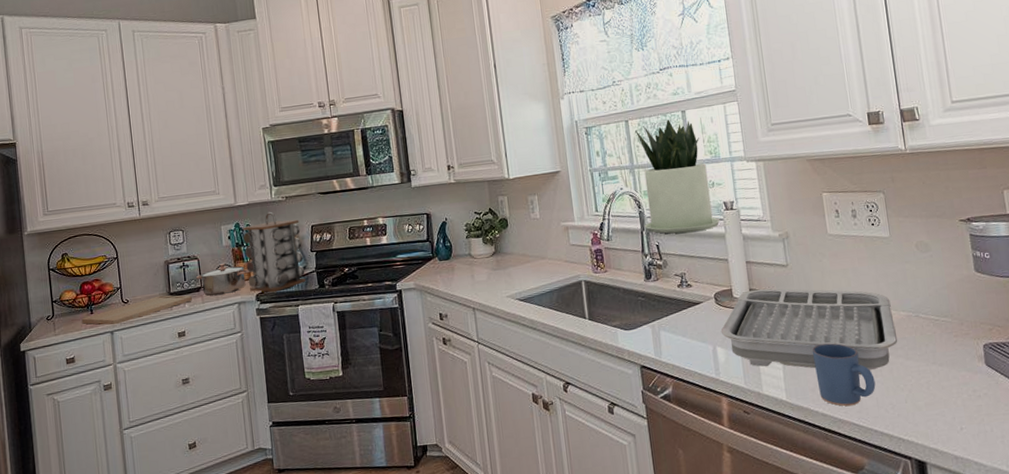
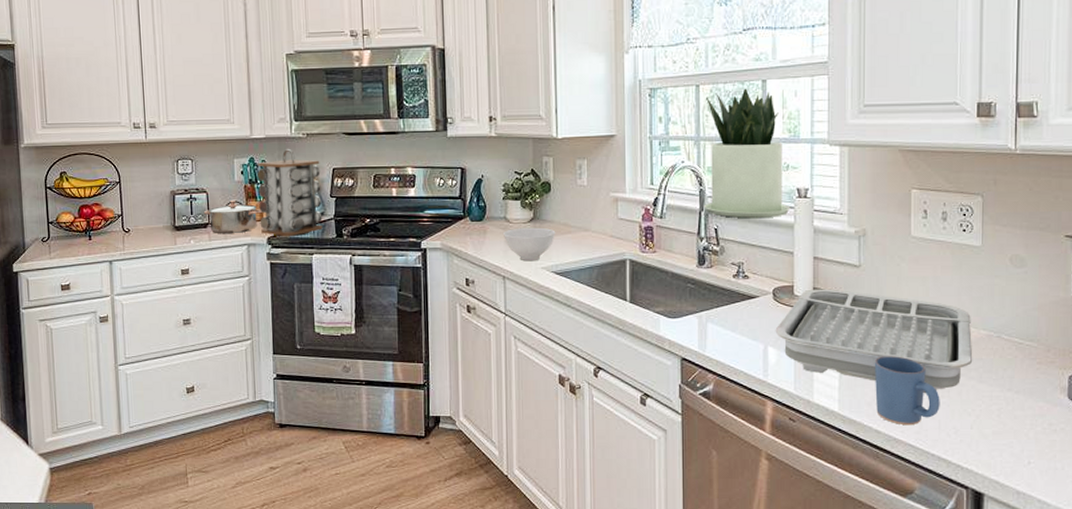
cutting board: present [81,295,192,325] -> none [79,228,198,254]
bowl: none [468,260,517,292] -> present [502,227,556,262]

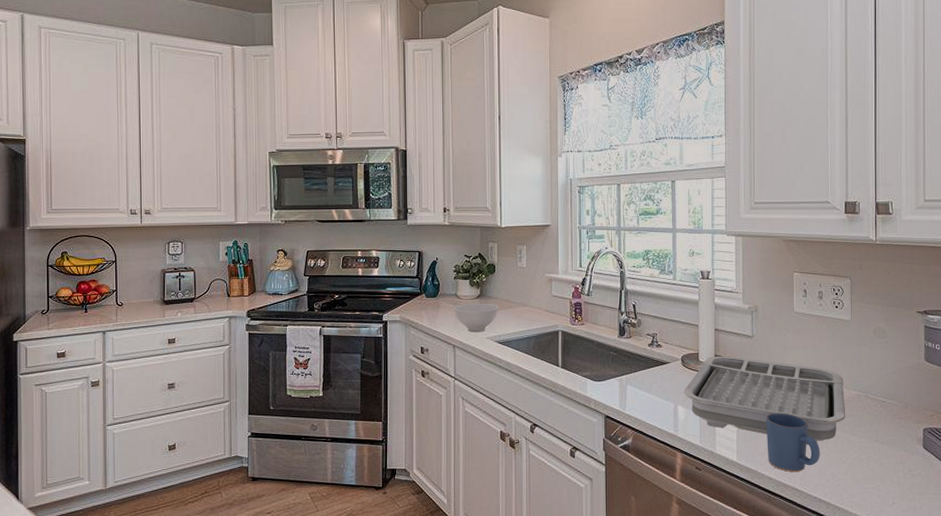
cooking pot: present [203,199,263,233] -> none [190,277,244,307]
spice rack: present [257,149,323,237] -> none [240,234,297,311]
planter: present [703,88,791,219] -> none [623,187,696,297]

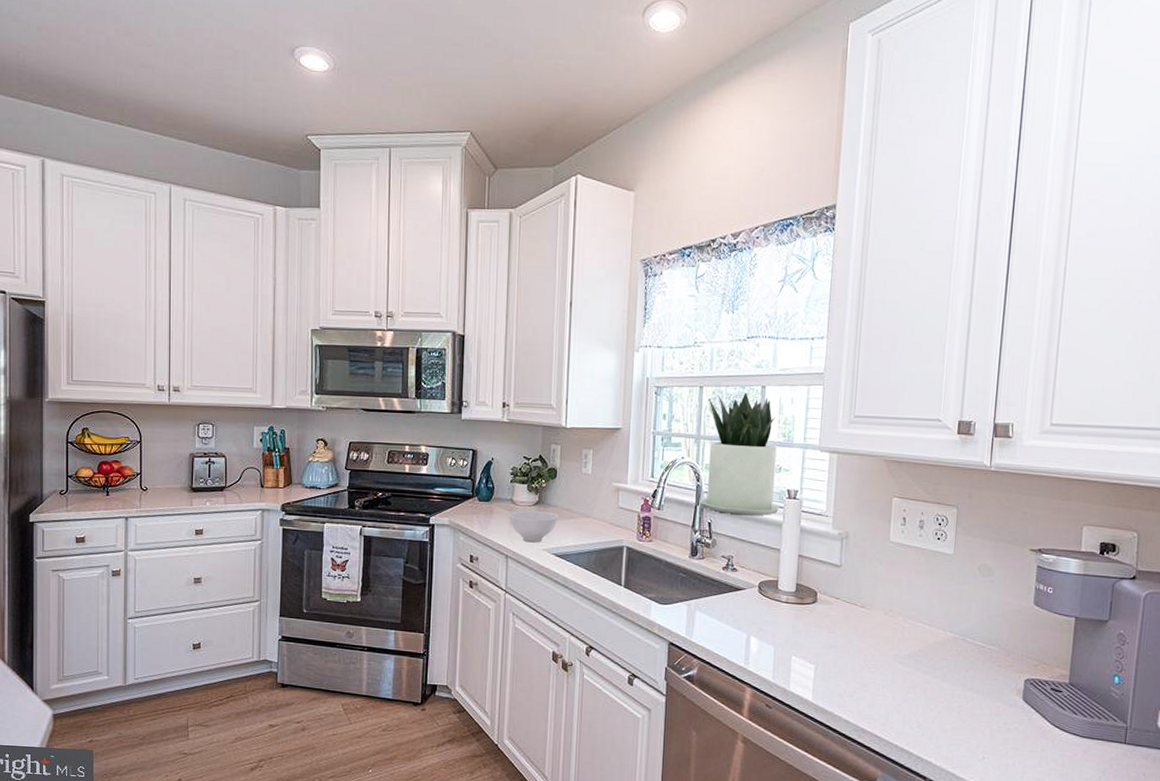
planter: none [623,187,696,297] -> present [699,392,780,516]
dish rack: present [683,356,846,445] -> none [758,585,940,689]
mug: present [765,413,820,473] -> none [847,651,906,718]

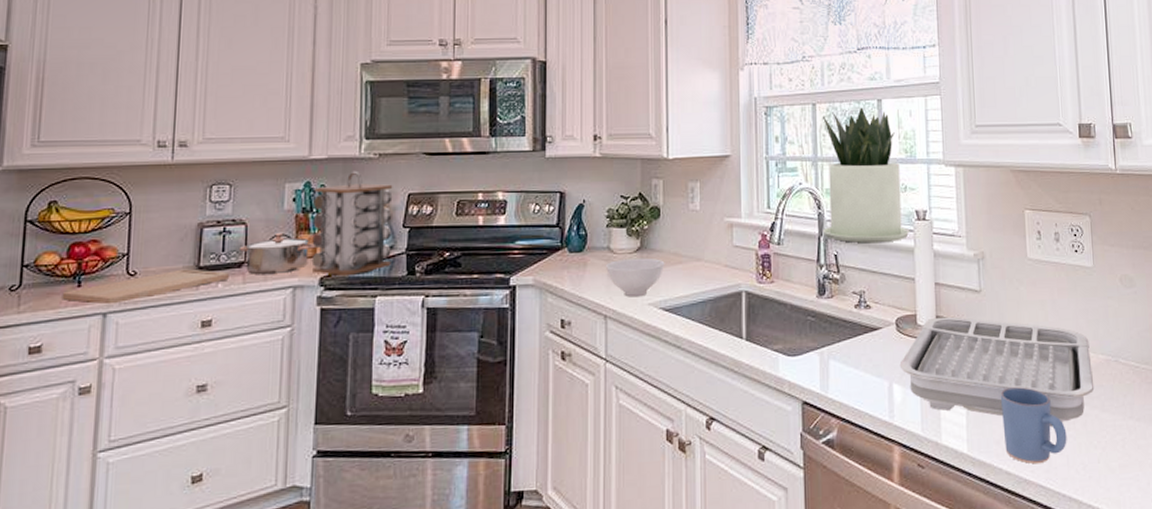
cutting board: none [96,488,214,511] -> present [62,269,229,305]
cooking pot: none [220,465,279,498] -> present [238,232,317,274]
spice rack: none [275,421,337,505] -> present [311,172,393,277]
dish rack: none [758,585,940,689] -> present [899,316,1095,427]
mug: none [847,651,906,718] -> present [1000,387,1067,464]

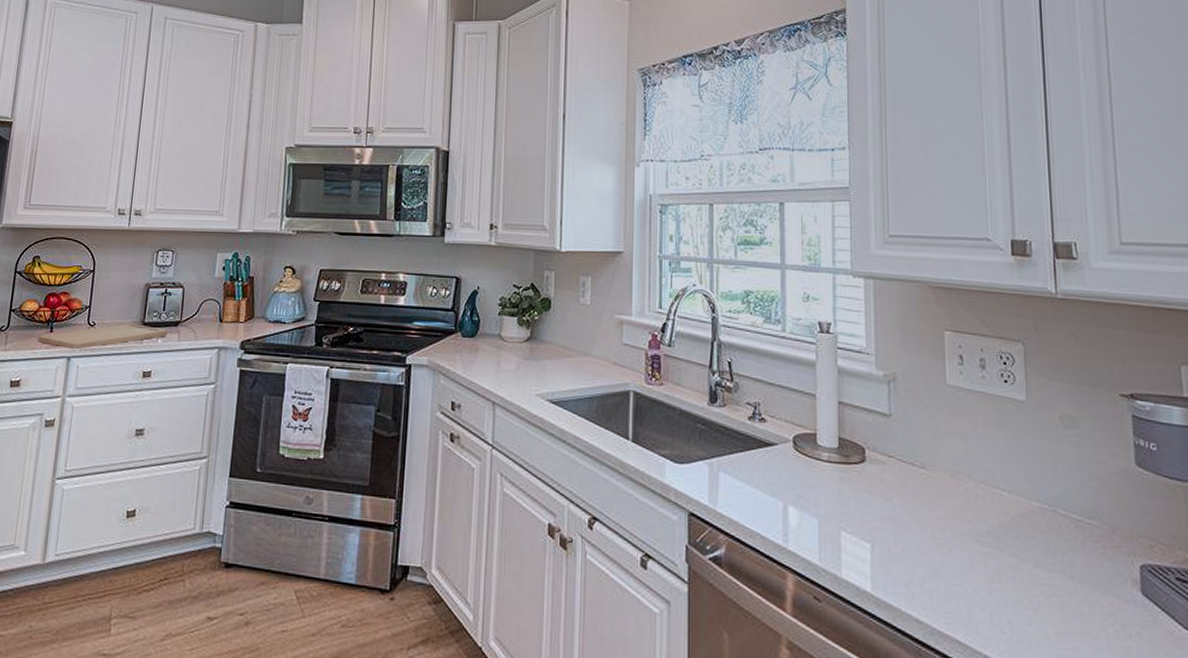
cooking pot: present [238,232,317,274] -> none [176,297,240,334]
spice rack: present [311,172,393,277] -> none [235,246,307,342]
bowl: present [605,257,665,297] -> none [495,347,554,387]
planter: present [822,107,910,244] -> none [716,210,812,354]
dish rack: present [899,316,1095,427] -> none [796,439,1026,577]
mug: present [1000,387,1067,464] -> none [911,526,991,616]

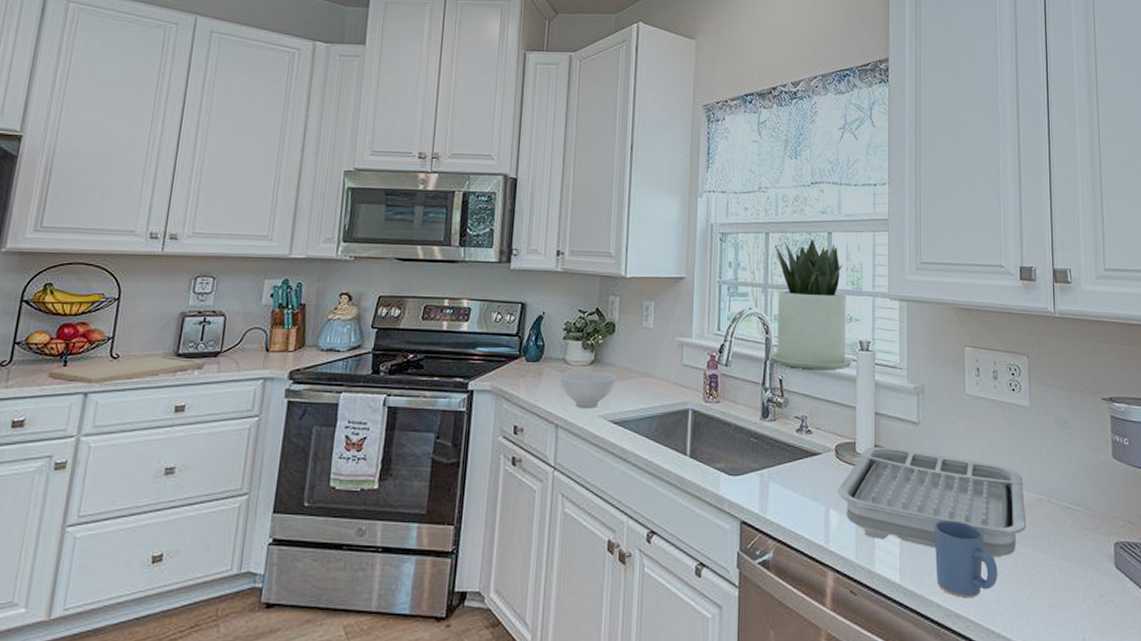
bowl: none [495,347,554,387] -> present [559,370,617,409]
planter: none [716,210,812,354] -> present [769,239,853,371]
dish rack: none [796,439,1026,577] -> present [837,446,1027,563]
mug: none [911,526,991,616] -> present [934,520,998,599]

